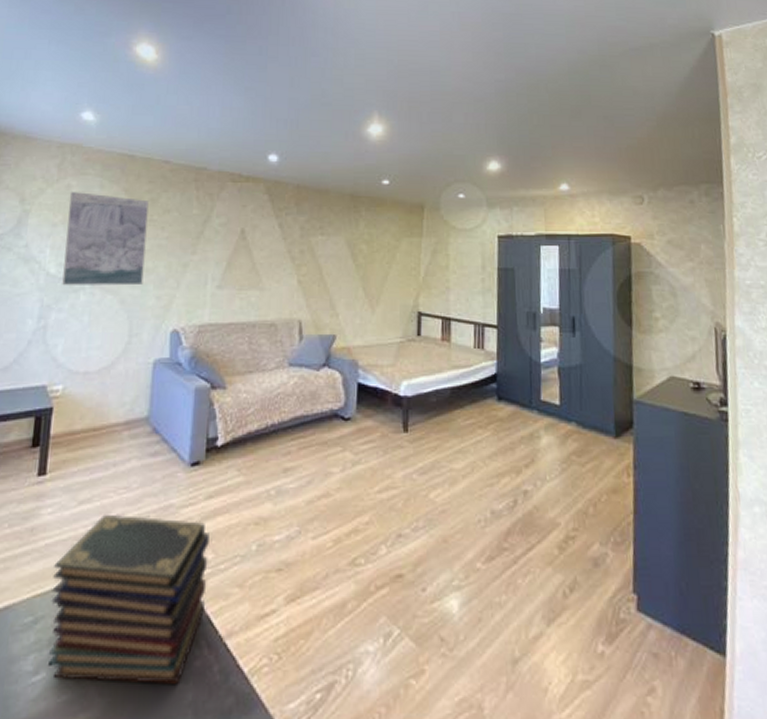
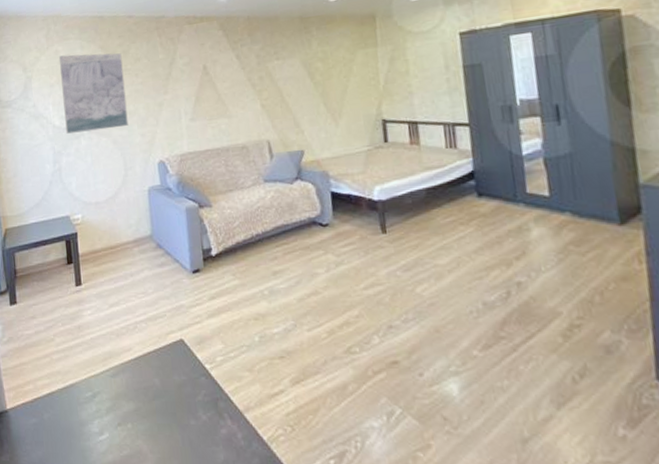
book stack: present [48,514,209,684] -> none [100,314,223,446]

